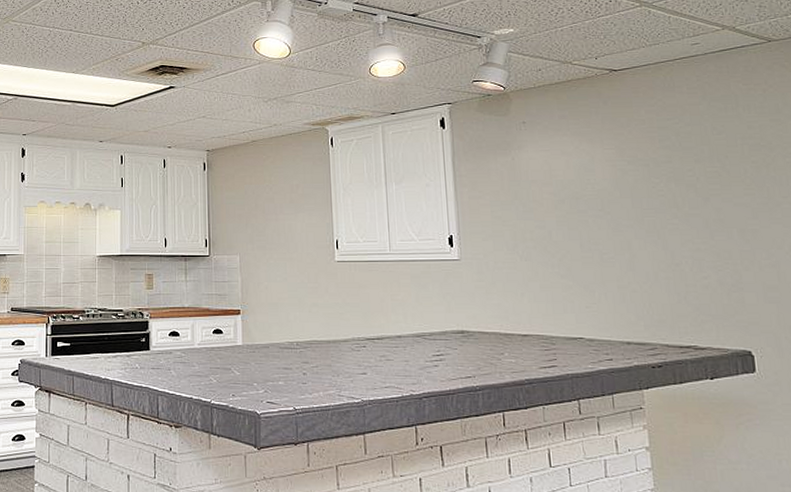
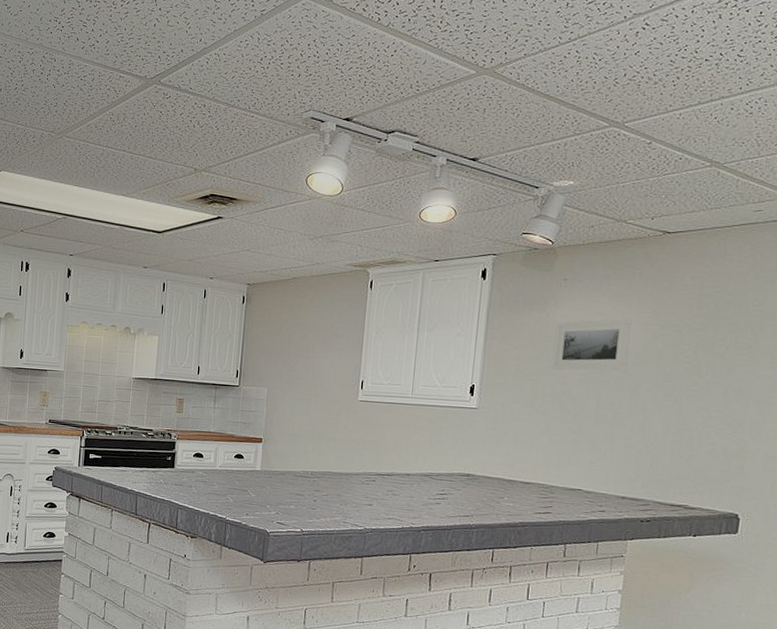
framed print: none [523,156,603,214] -> present [551,318,632,370]

